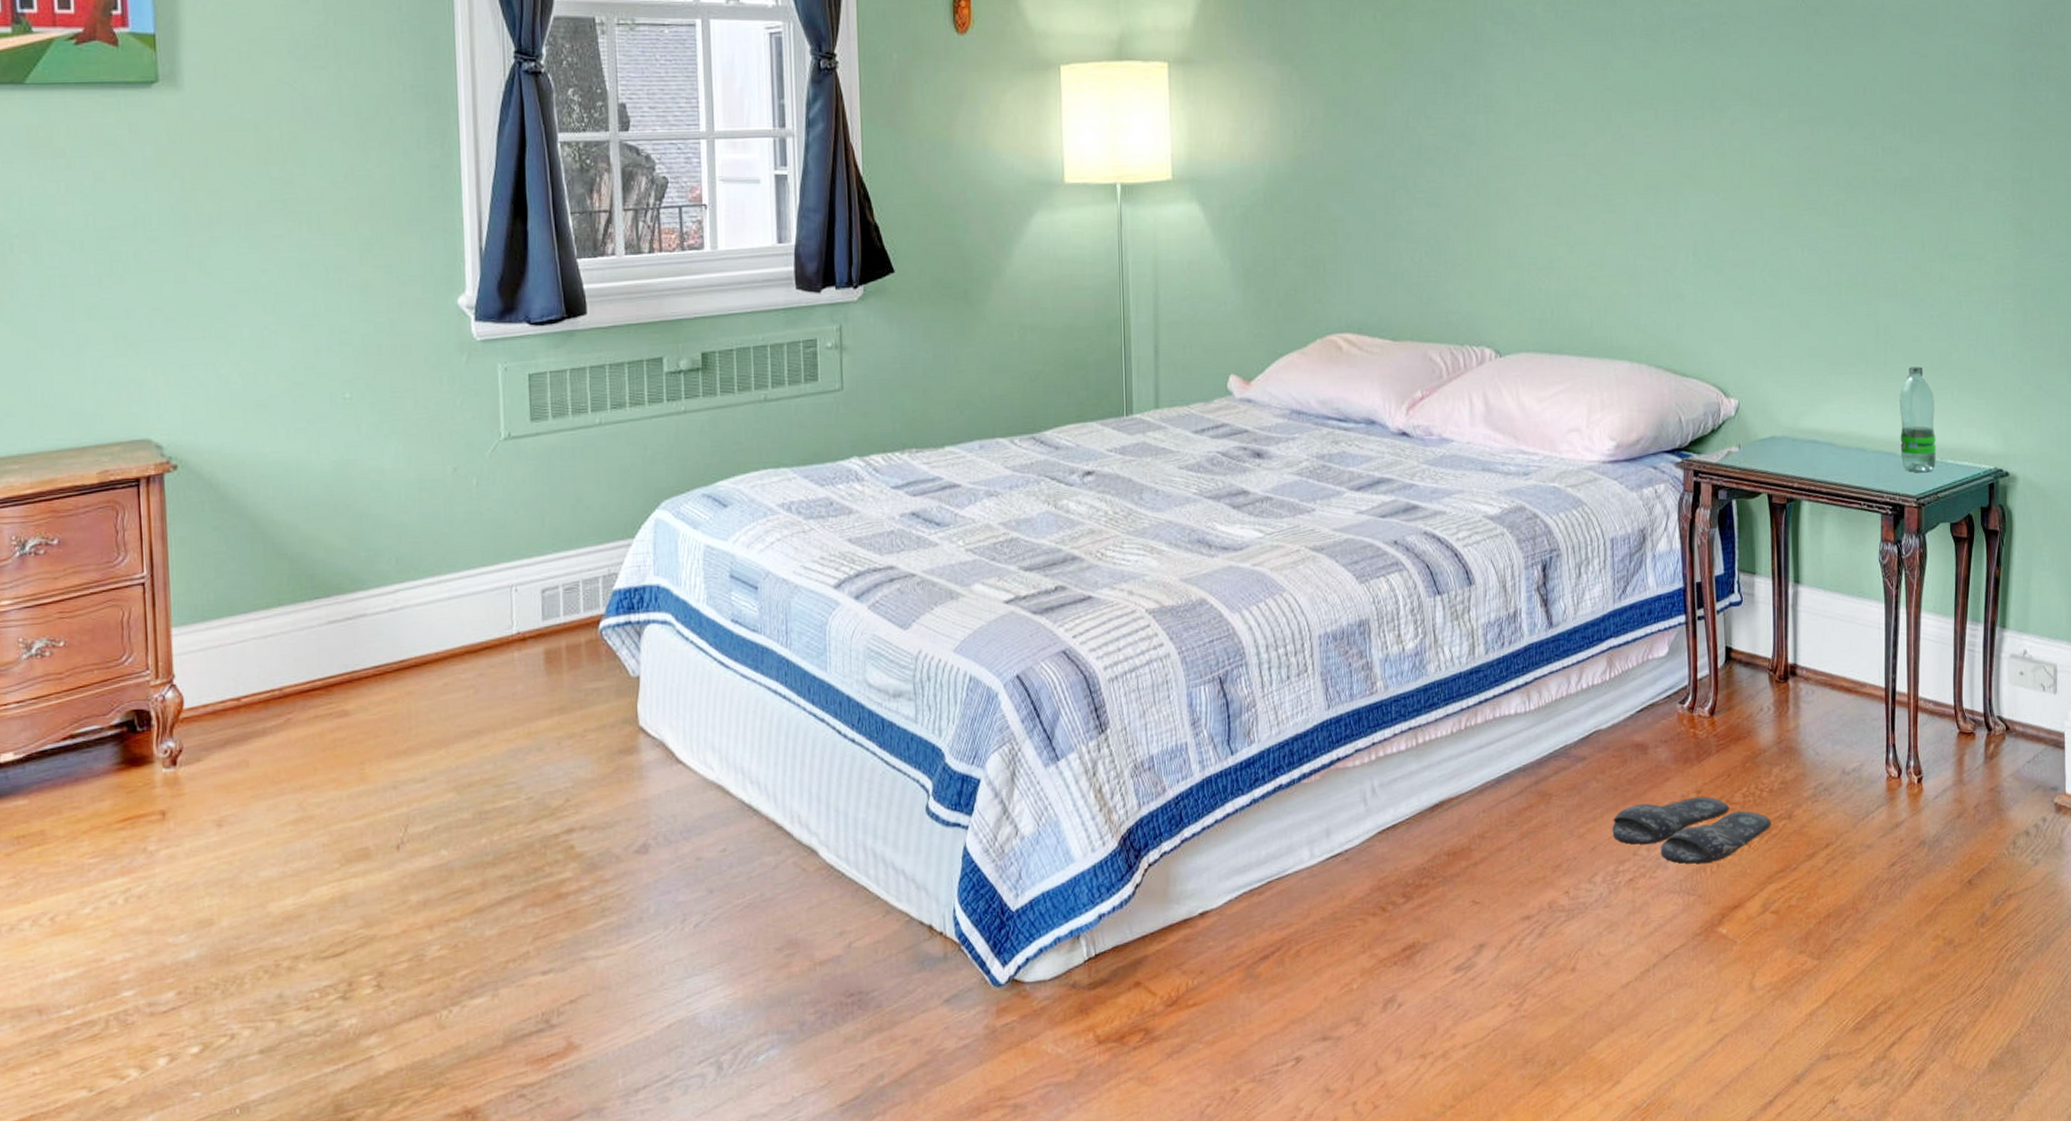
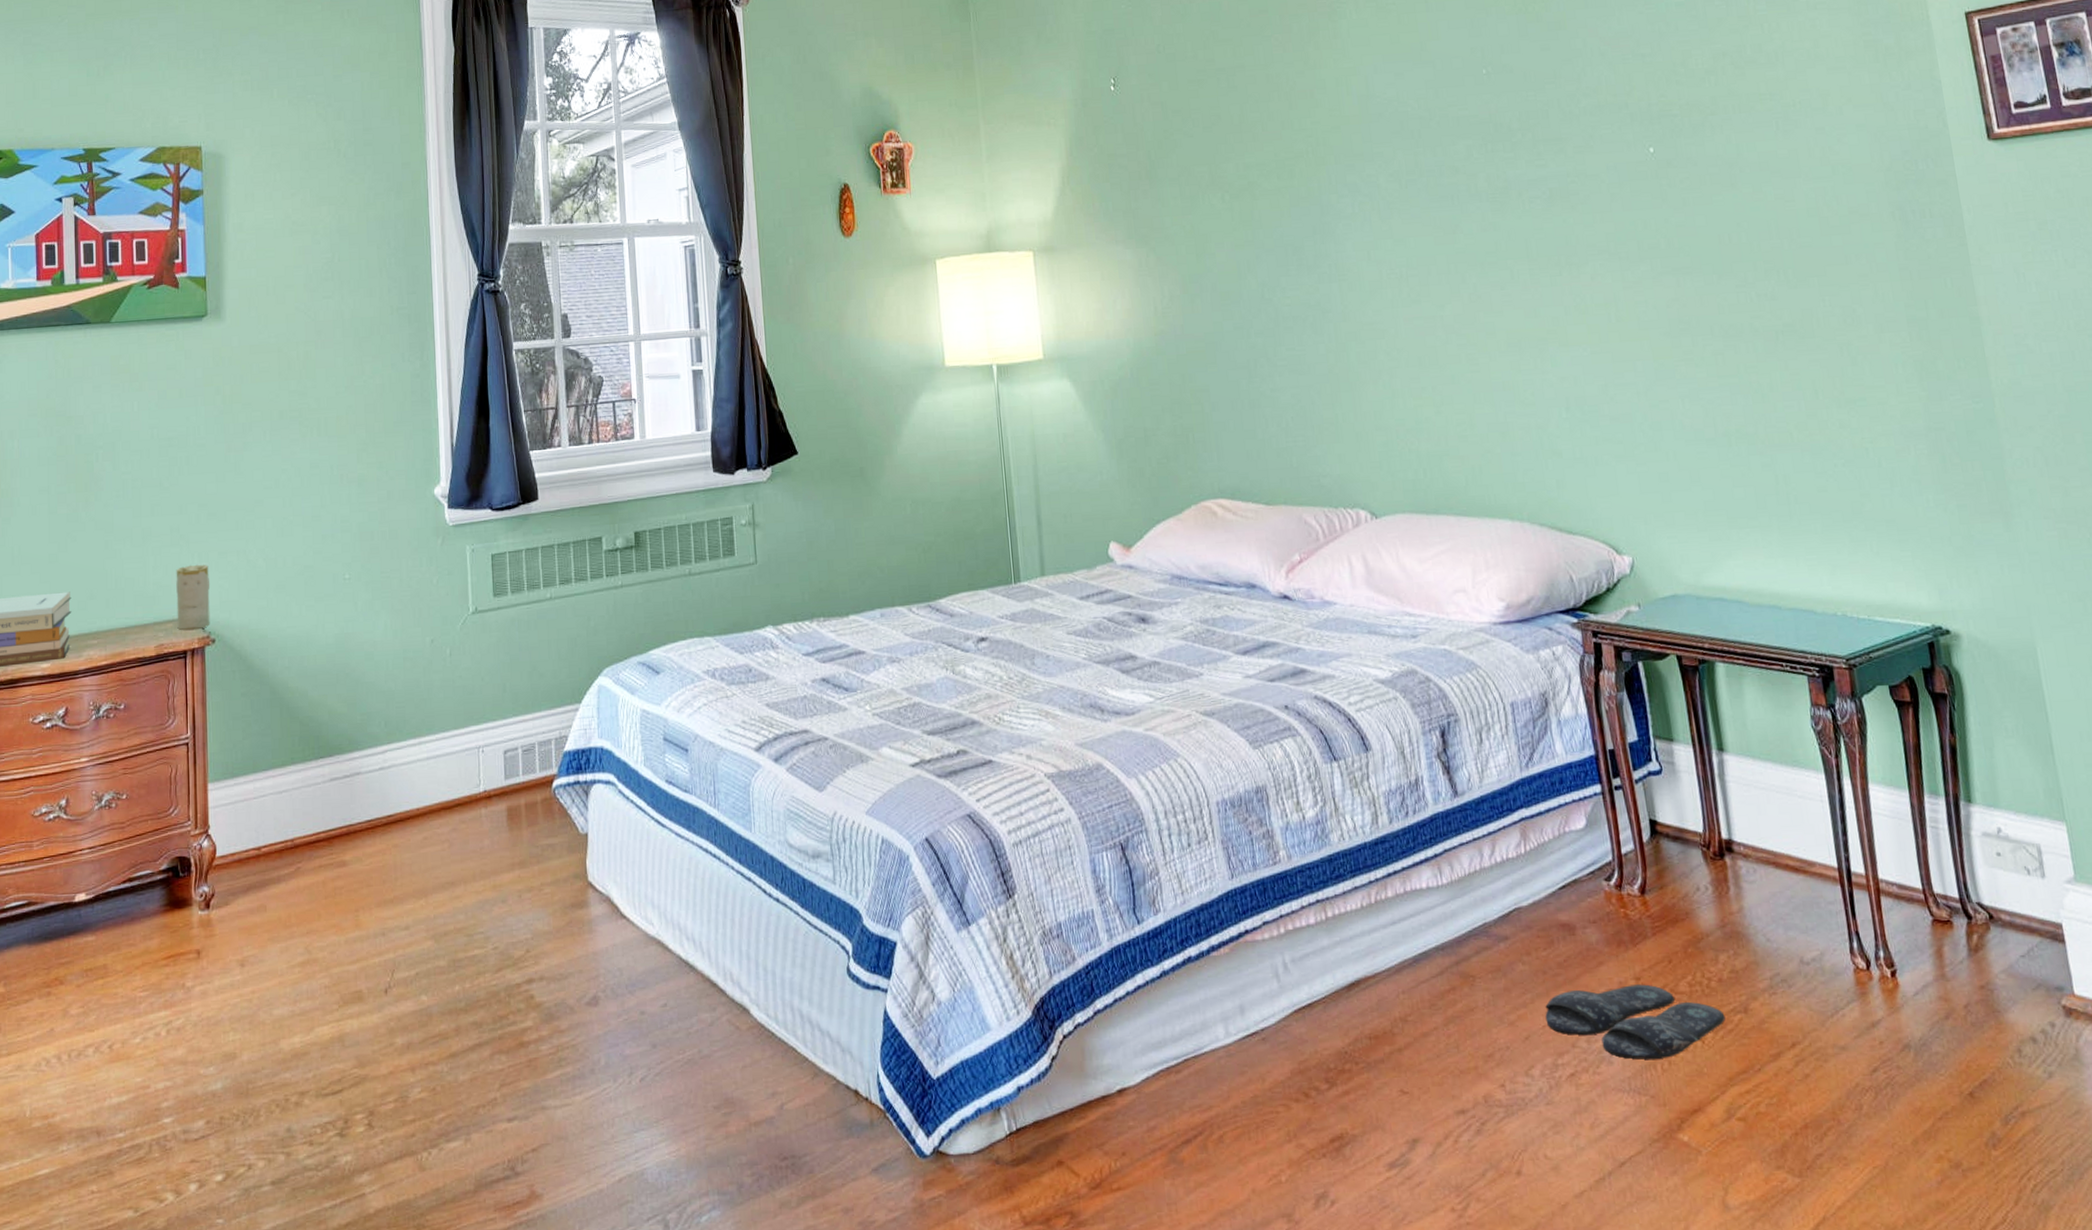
candle: none [123,378,171,455] -> present [176,564,211,631]
bottle: present [1900,366,1936,473] -> none [1811,518,1863,632]

